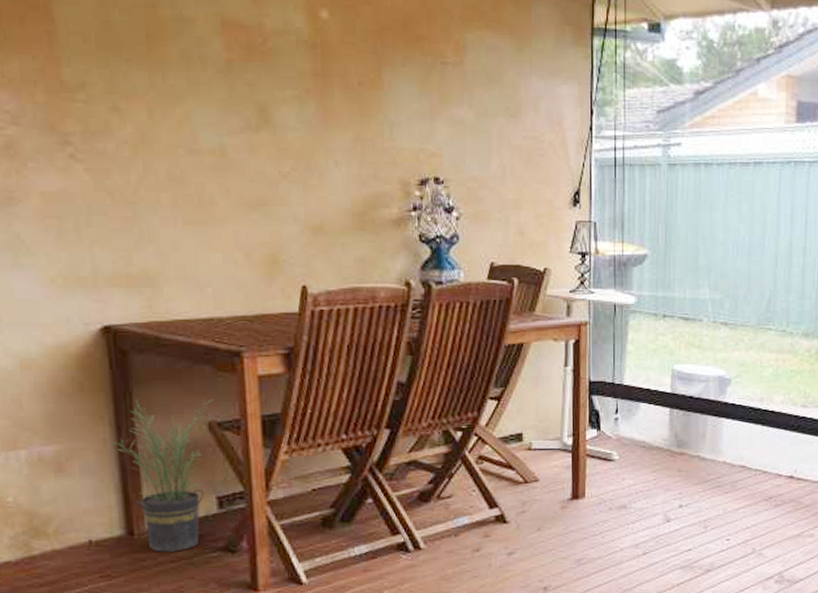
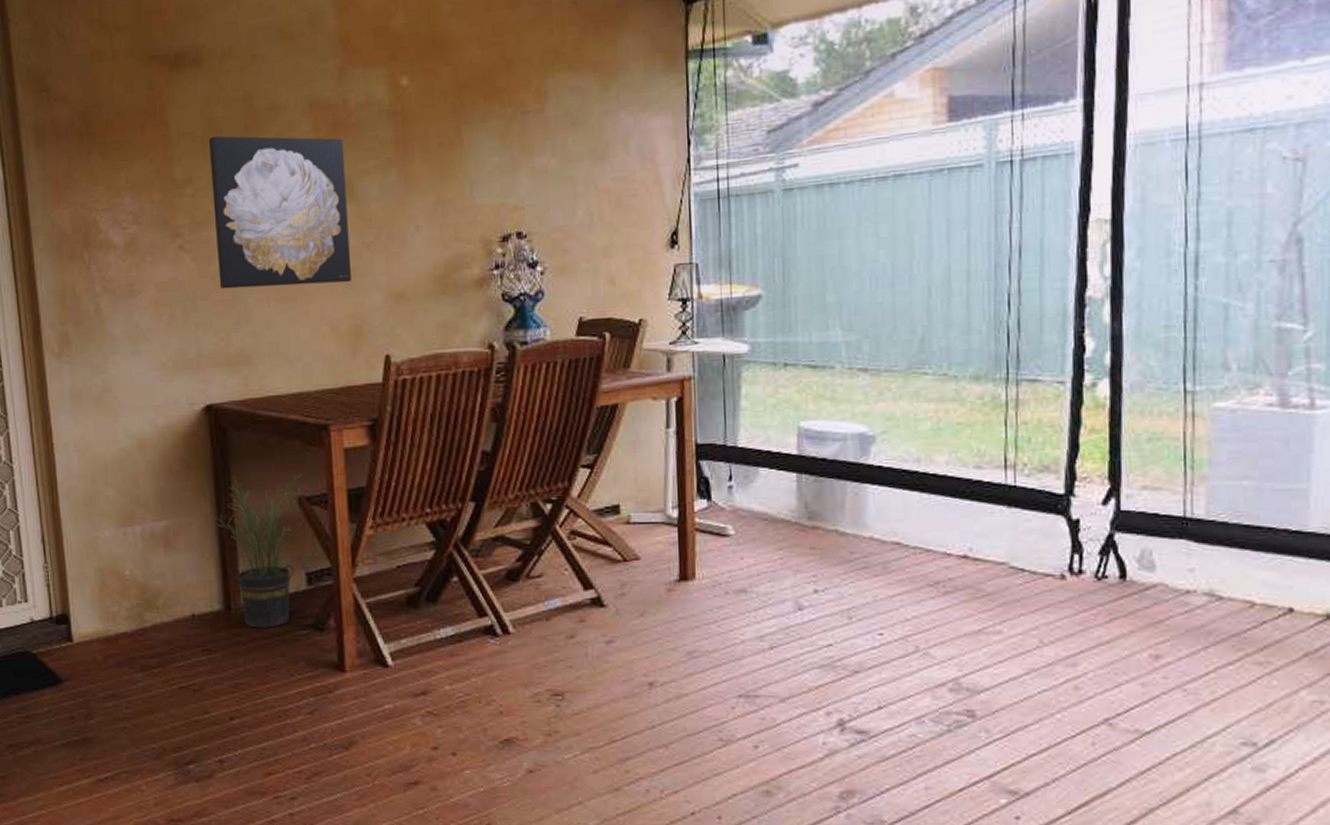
wall art: none [103,40,266,211] -> present [208,136,351,290]

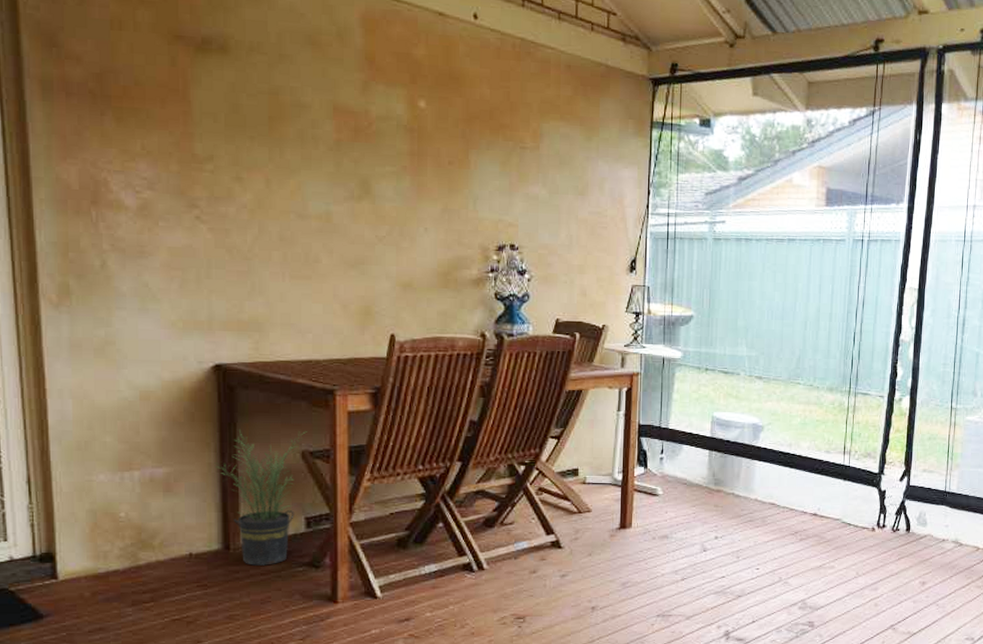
wall art: present [208,136,351,290] -> none [231,120,363,269]

